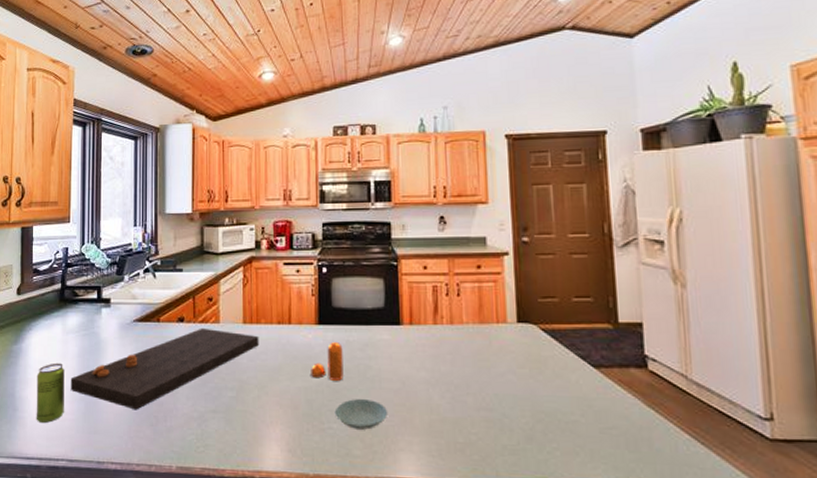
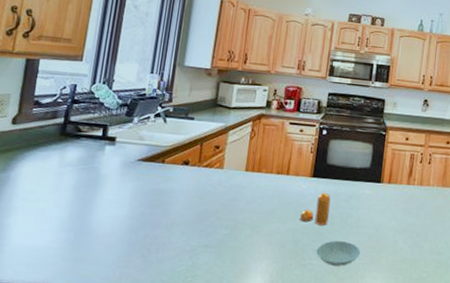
beverage can: present [36,362,65,423] -> none [17,193,57,250]
cutting board: present [70,327,259,410] -> none [60,171,259,242]

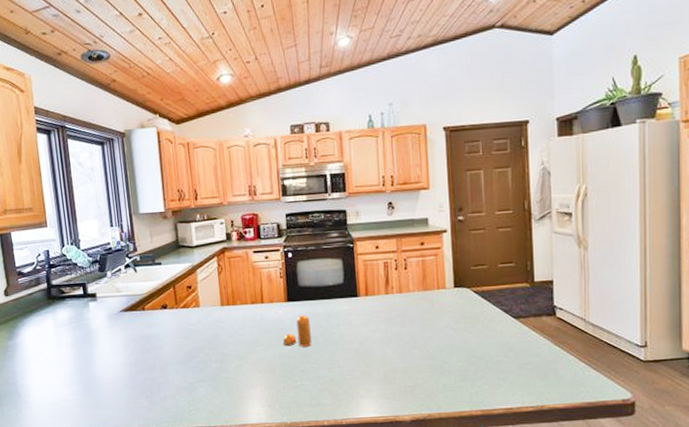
saucer: present [316,241,361,266] -> none [305,359,351,384]

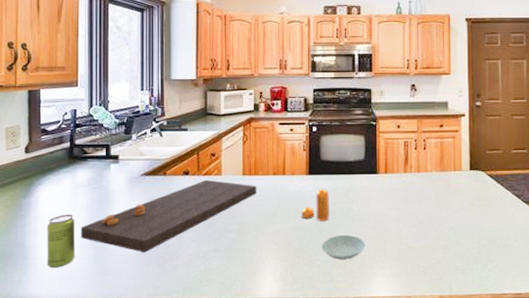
beverage can: none [35,352,66,404] -> present [47,214,75,267]
cutting board: none [67,312,237,386] -> present [80,179,257,253]
saucer: none [305,359,351,384] -> present [321,235,366,260]

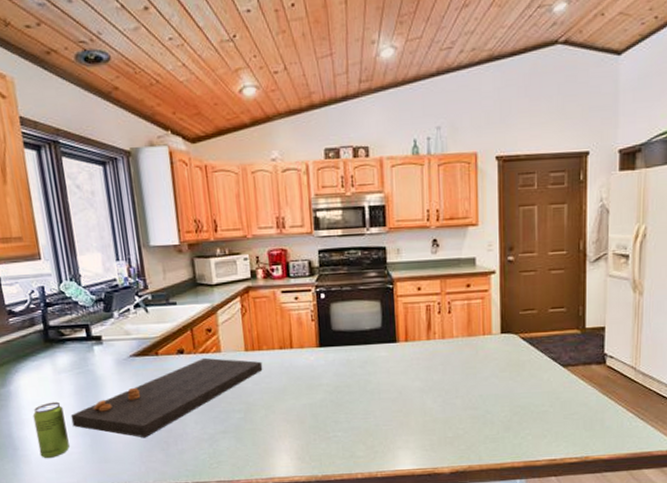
pepper shaker: present [302,188,329,221] -> none [314,361,345,396]
saucer: present [321,235,366,260] -> none [338,409,387,435]

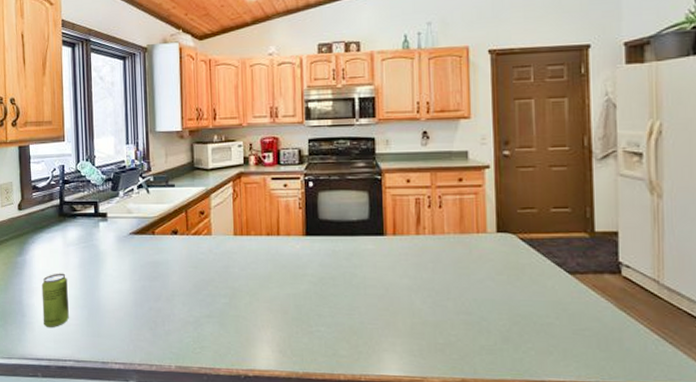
cutting board: present [70,357,263,438] -> none [73,239,250,316]

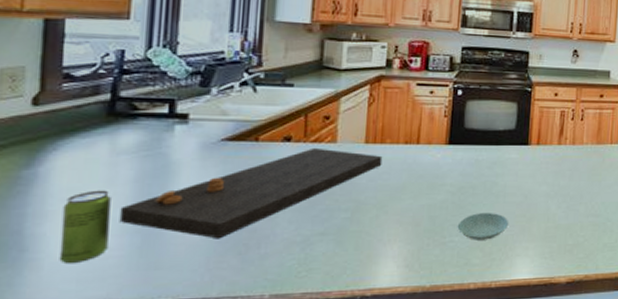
cutting board: none [73,239,250,316] -> present [119,147,383,239]
saucer: none [322,304,373,332] -> present [457,213,509,240]

